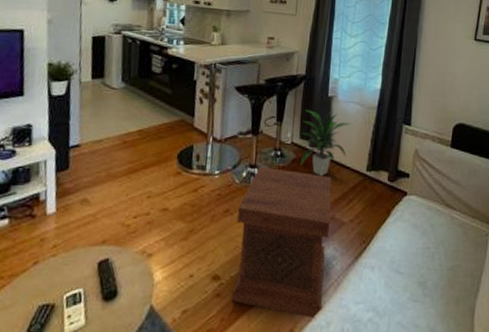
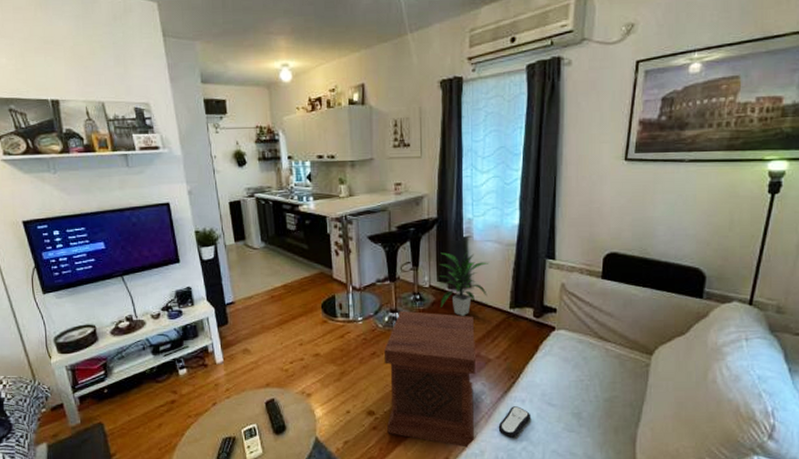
remote control: none [346,273,380,308] -> present [498,406,531,438]

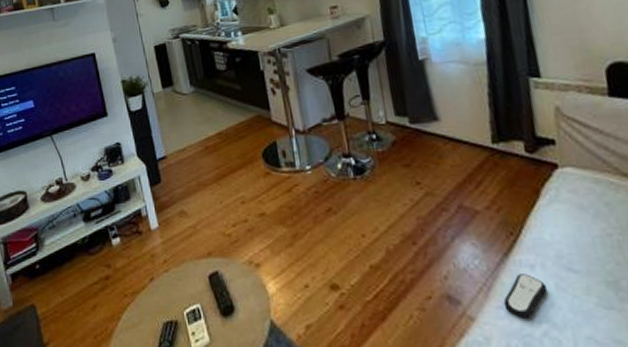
side table: present [384,310,476,448] -> none [341,154,474,333]
indoor plant: present [439,252,490,316] -> none [394,77,461,157]

